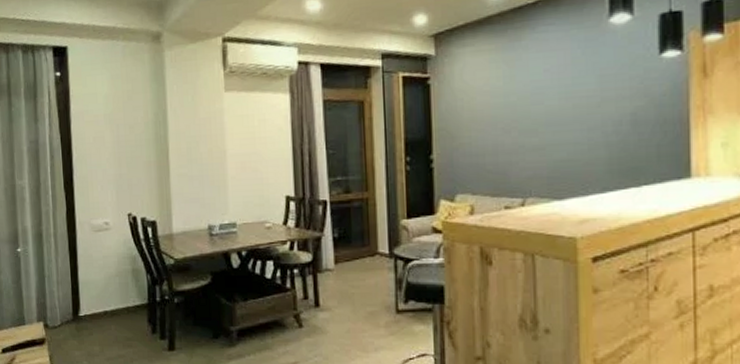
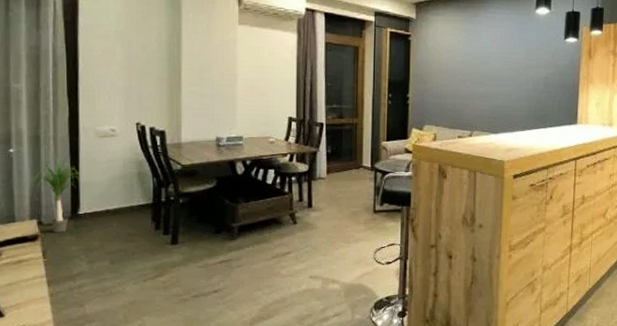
potted plant: none [31,254,82,336] -> present [24,156,83,233]

